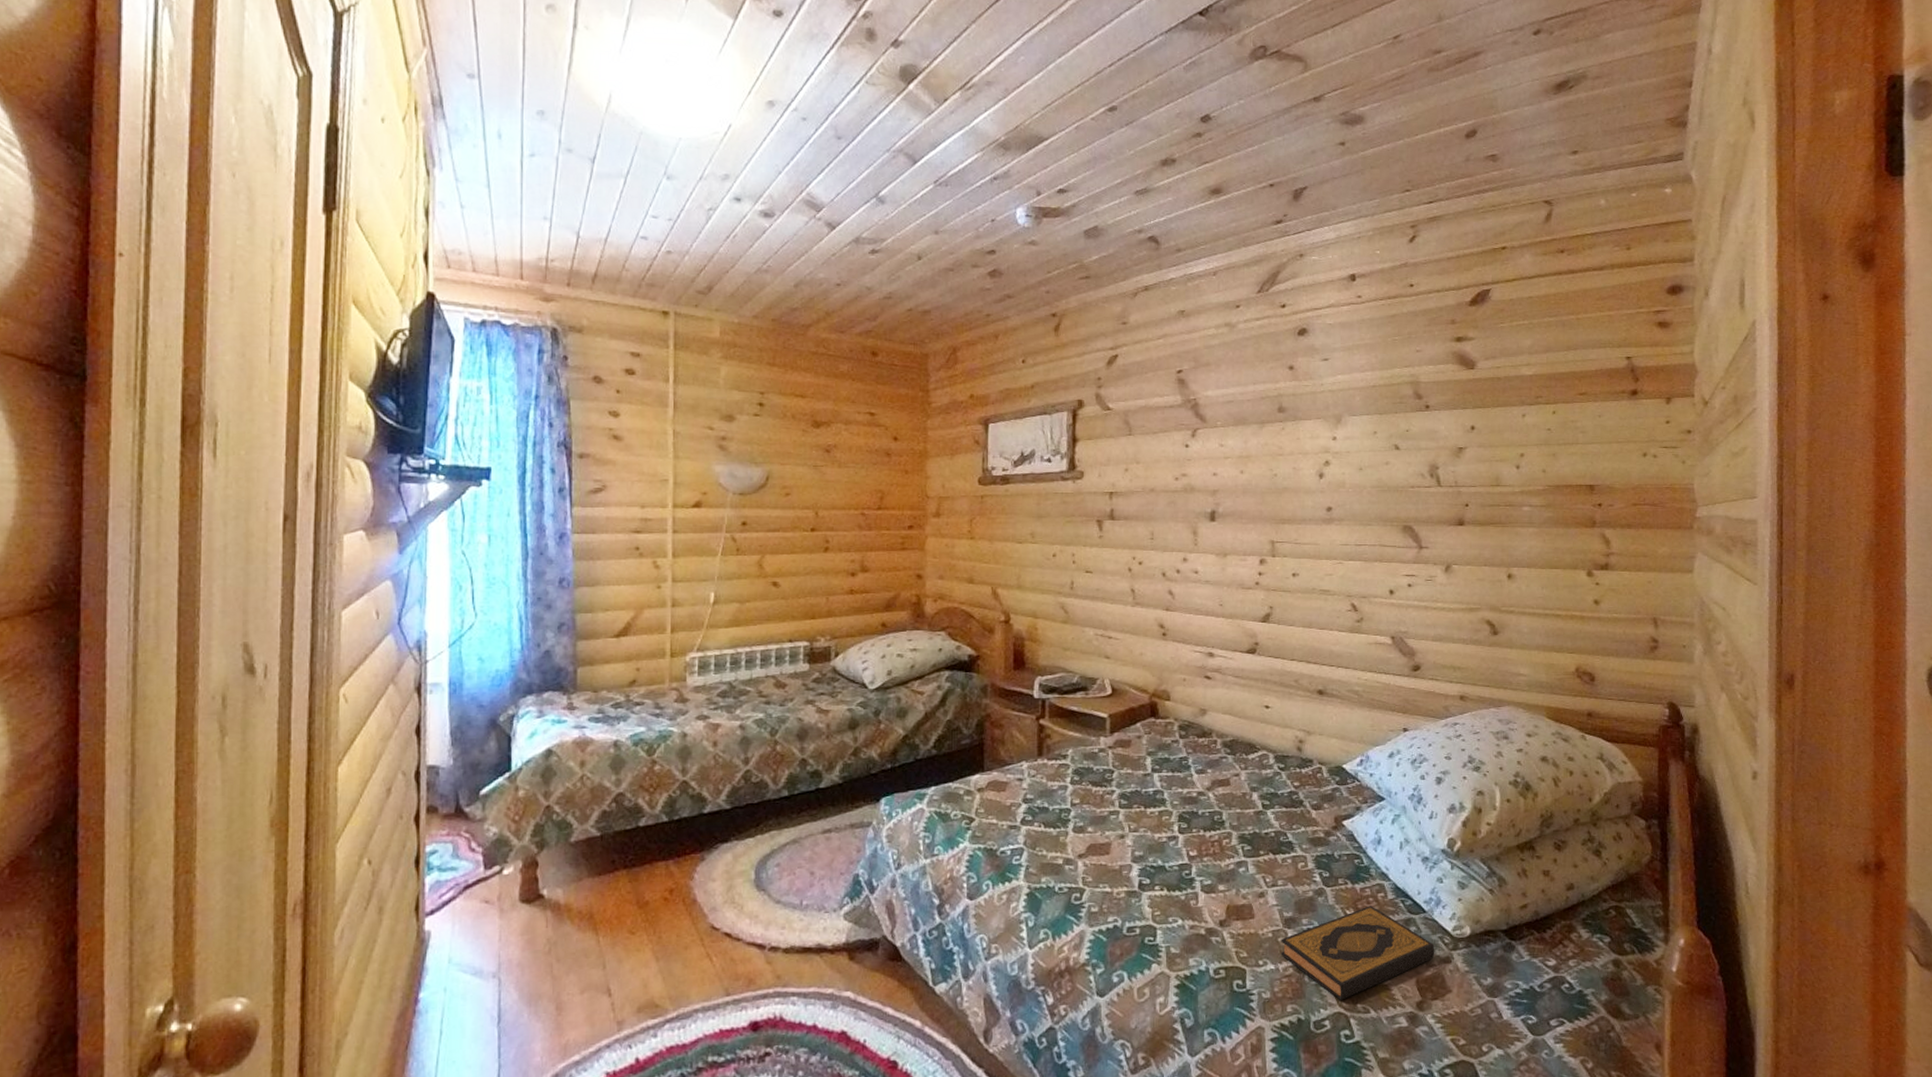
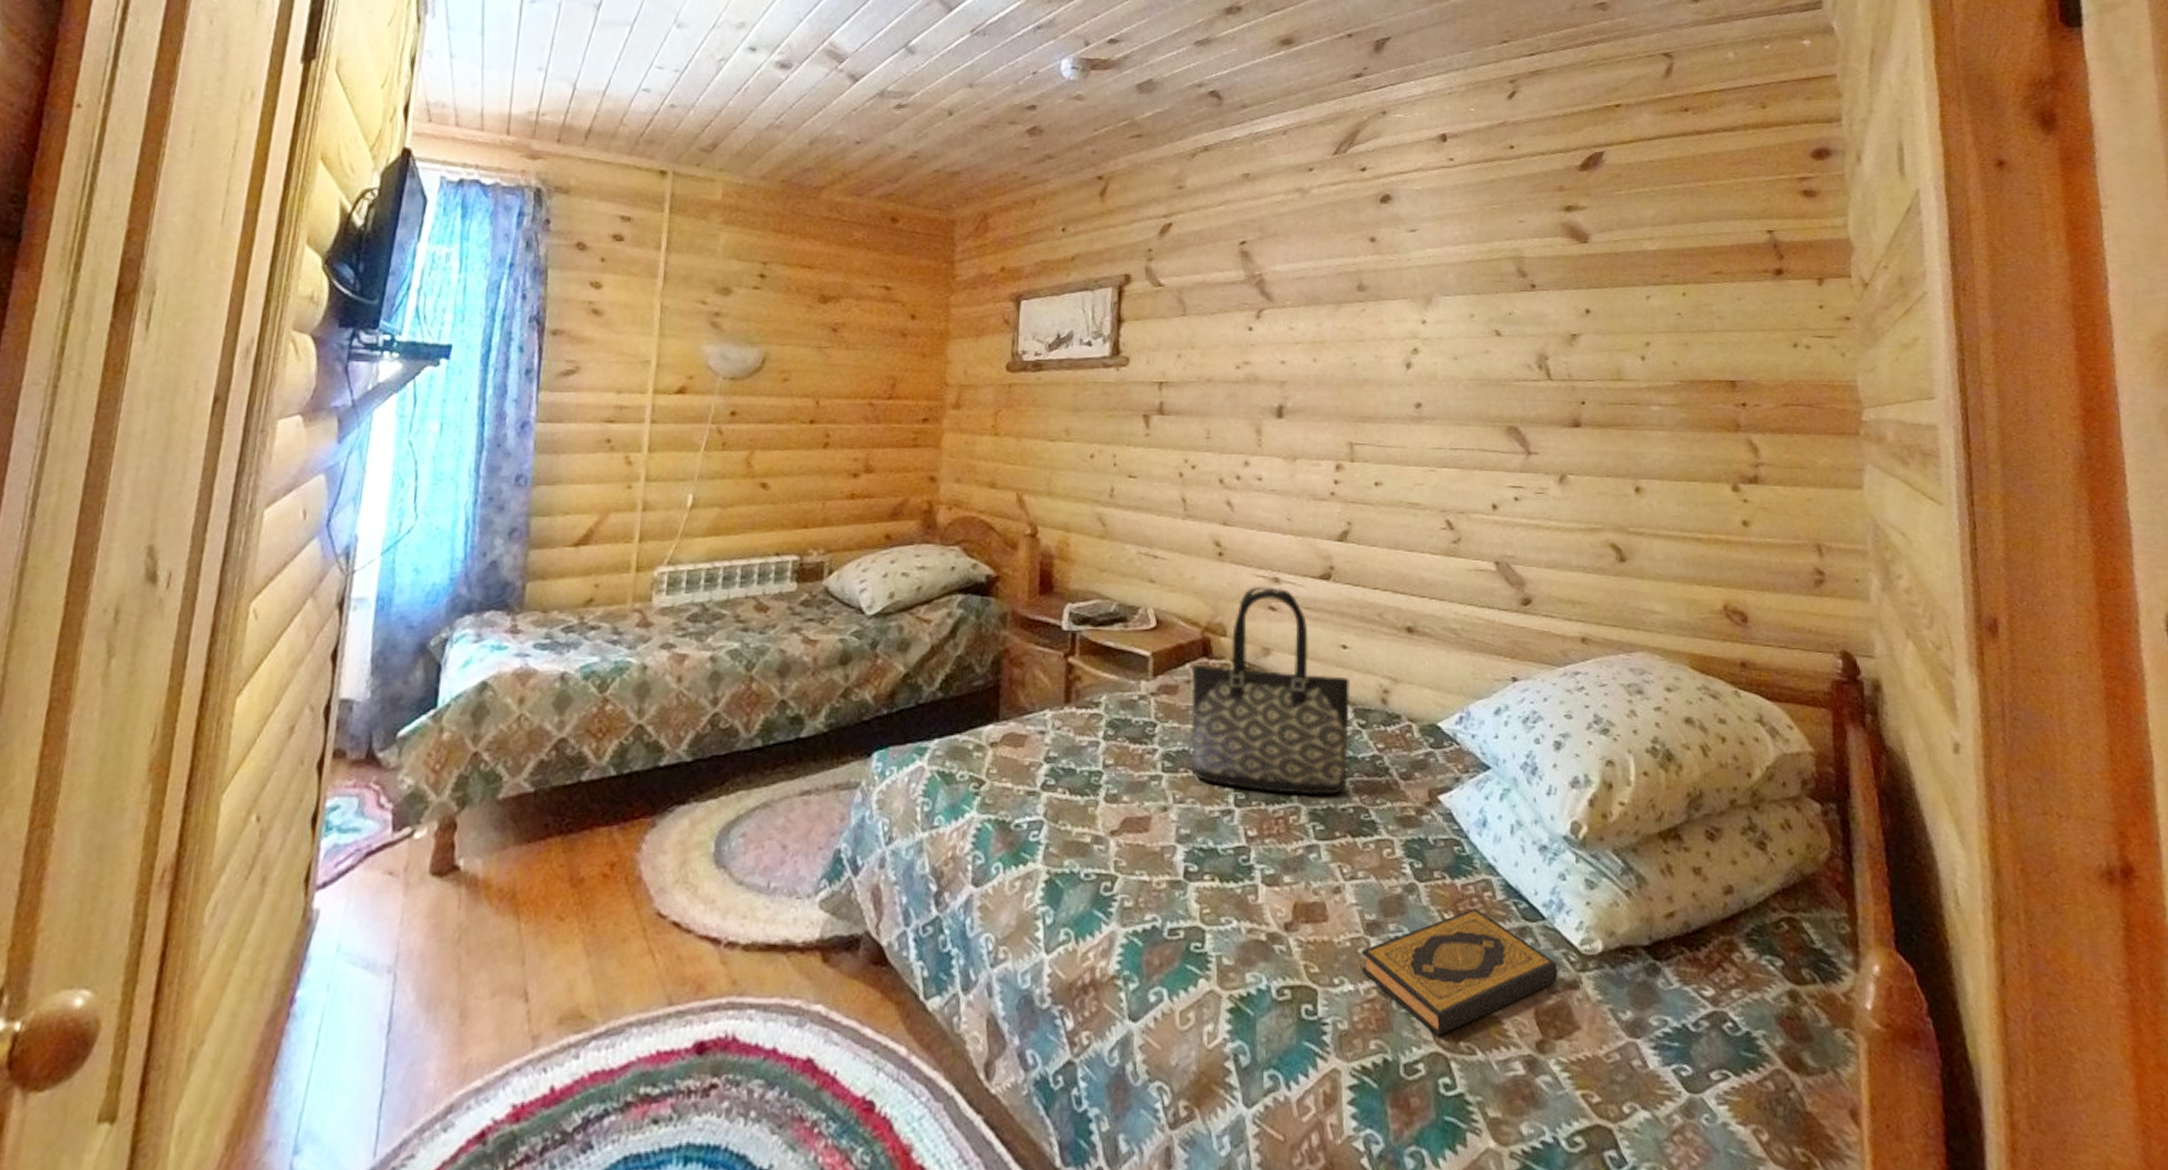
tote bag: none [1142,659,1271,824] -> present [1191,585,1350,795]

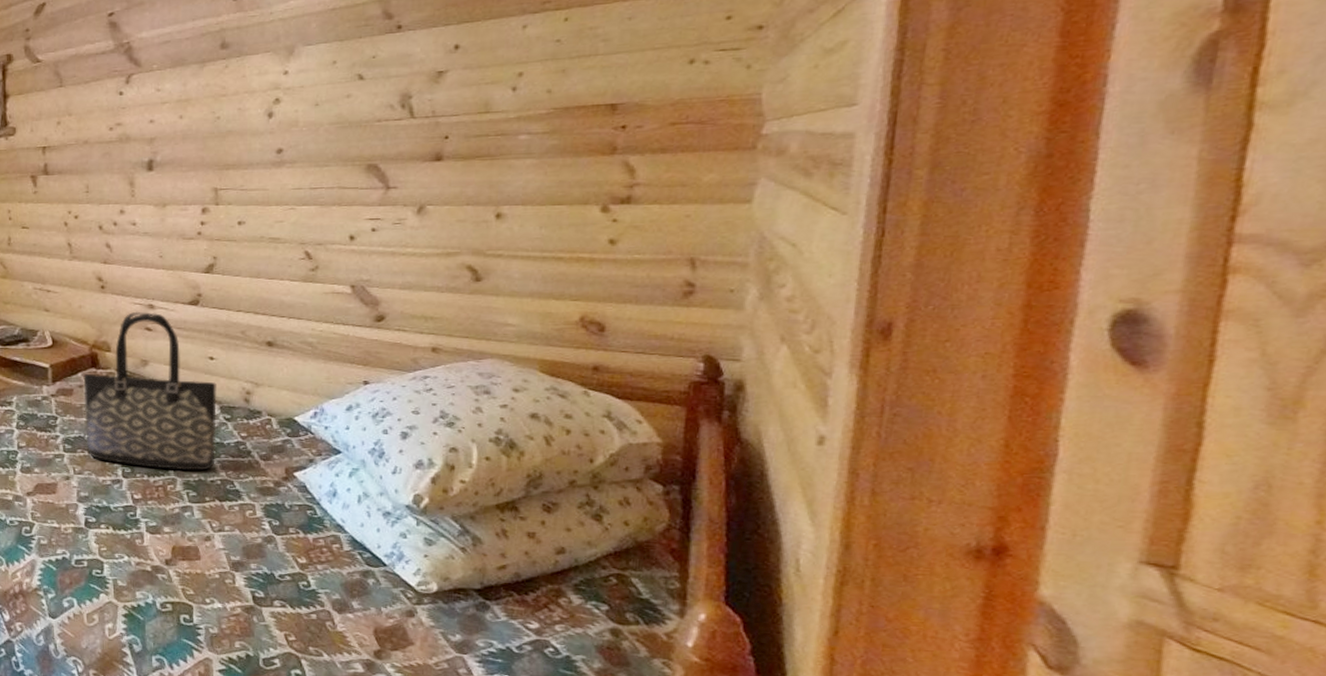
hardback book: present [1362,908,1558,1036] -> none [228,556,396,642]

